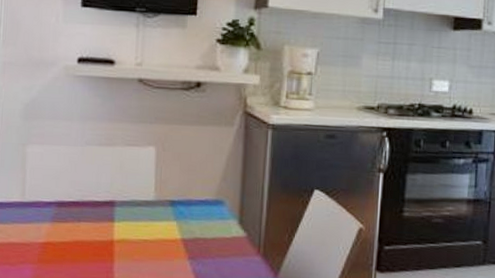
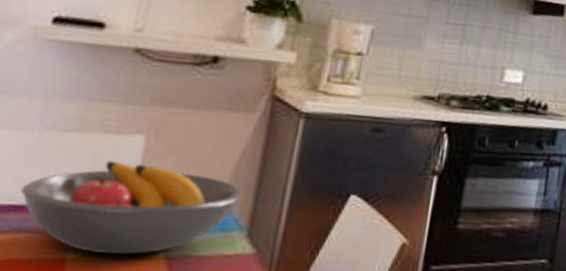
fruit bowl: none [76,167,233,238] -> present [20,160,244,256]

